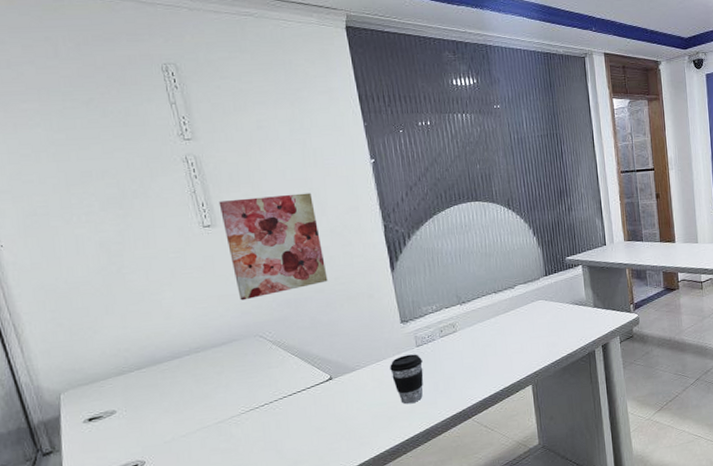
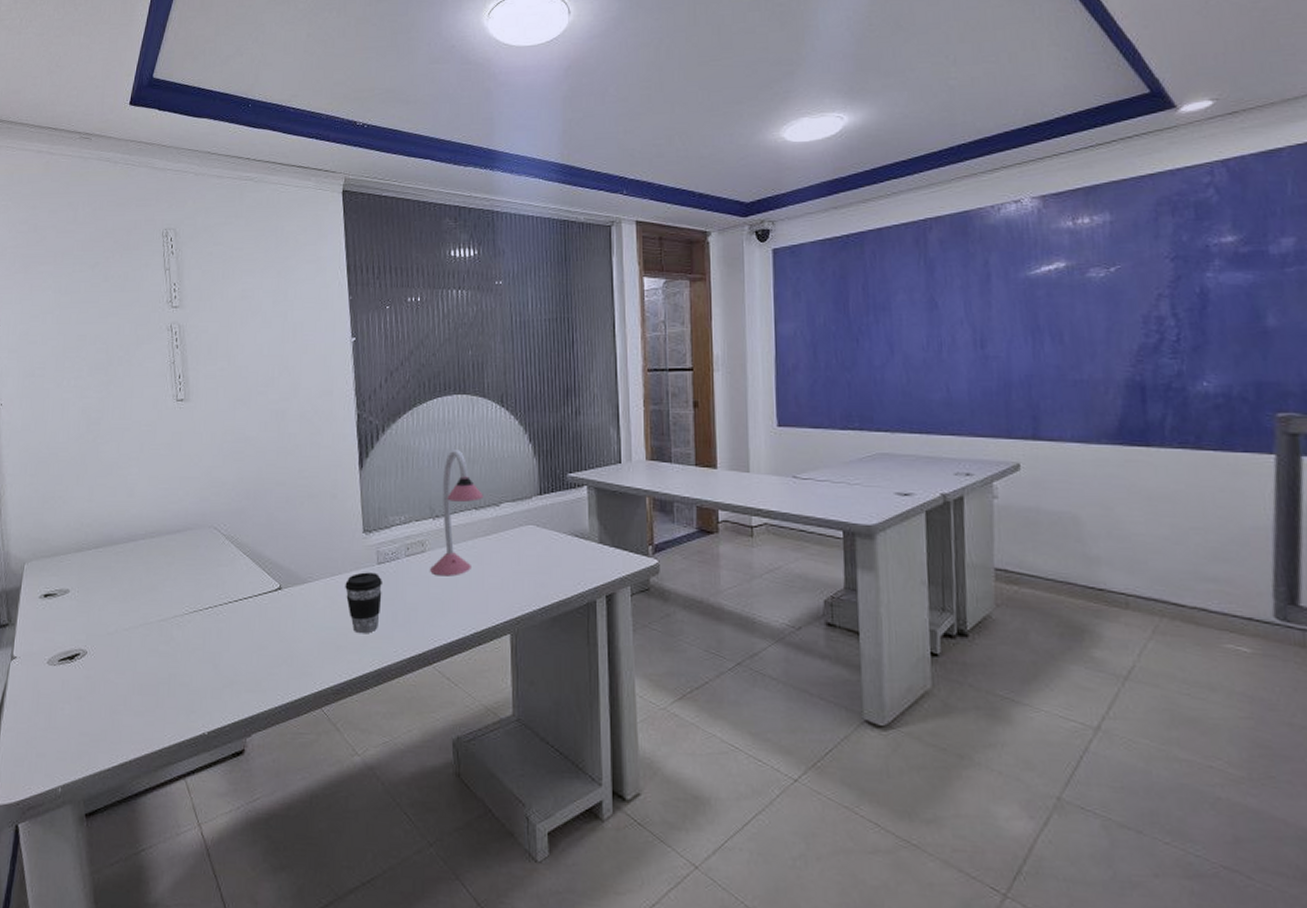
wall art: present [218,193,328,301] -> none [194,371,291,485]
desk lamp: none [462,247,501,349] -> present [430,450,484,577]

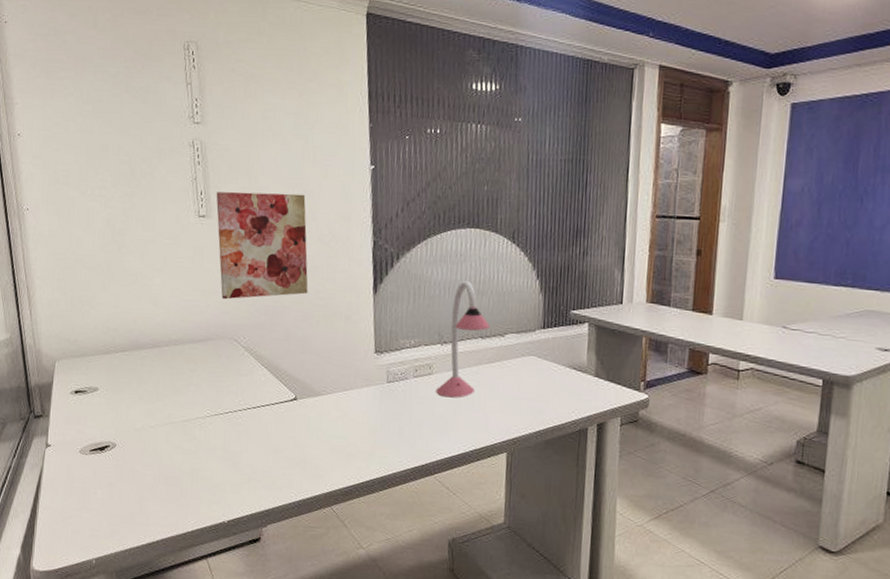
wall art: none [194,371,291,485] -> present [216,191,308,300]
coffee cup: present [345,572,382,634] -> none [356,389,391,444]

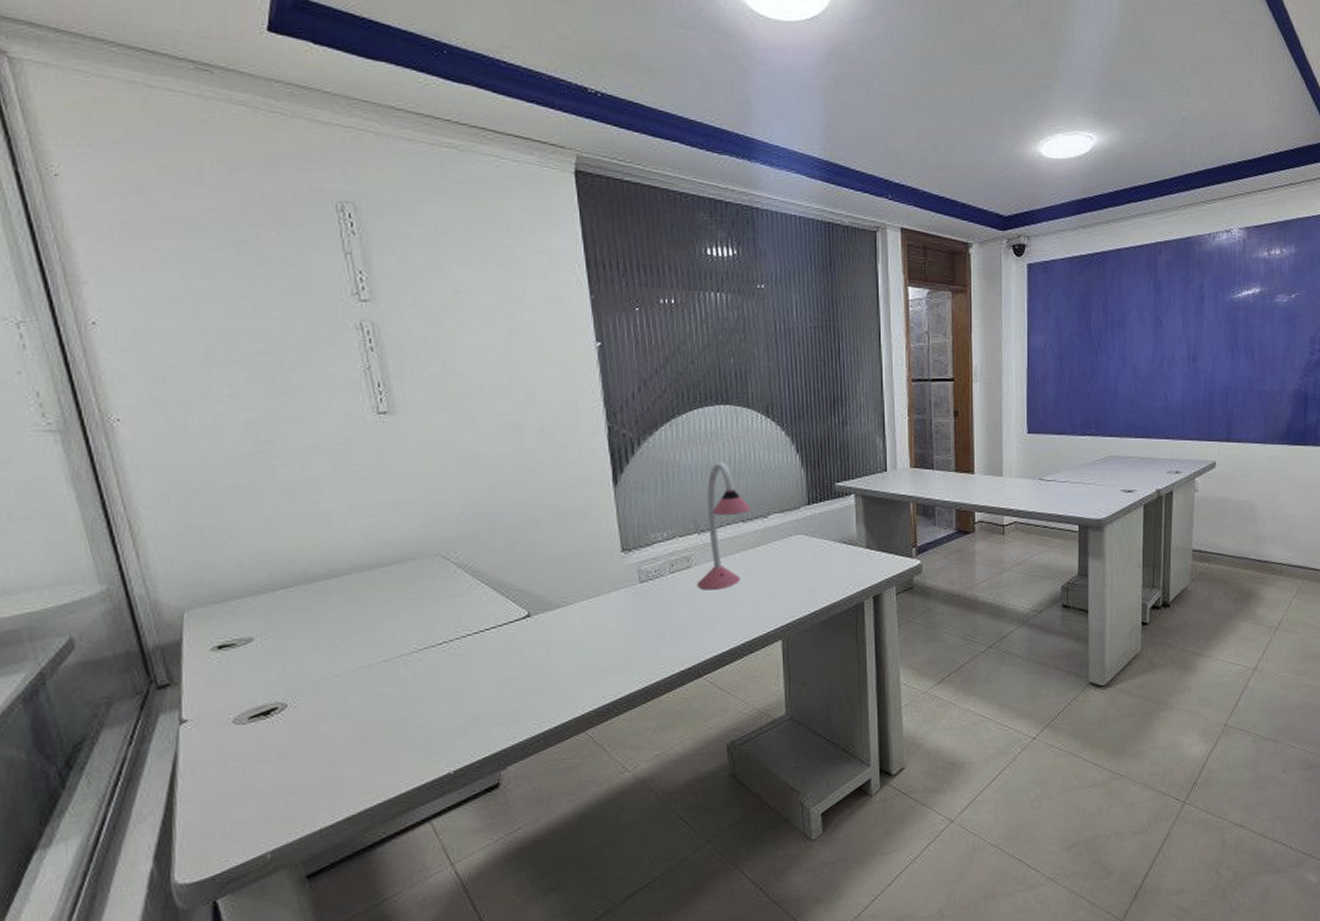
wall art: present [216,191,308,300] -> none [399,379,533,510]

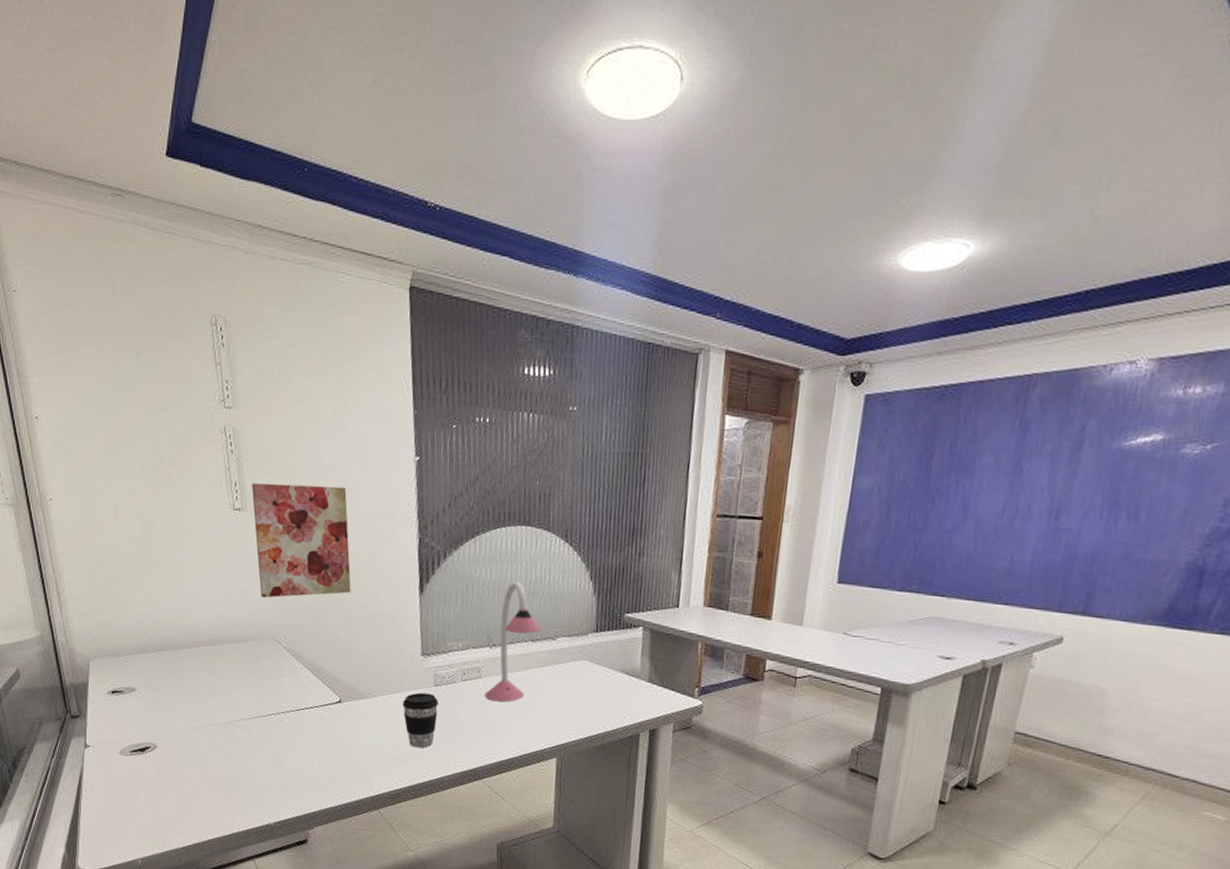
wall art: none [399,379,533,510] -> present [251,483,351,598]
coffee cup: none [604,591,646,654] -> present [402,692,439,748]

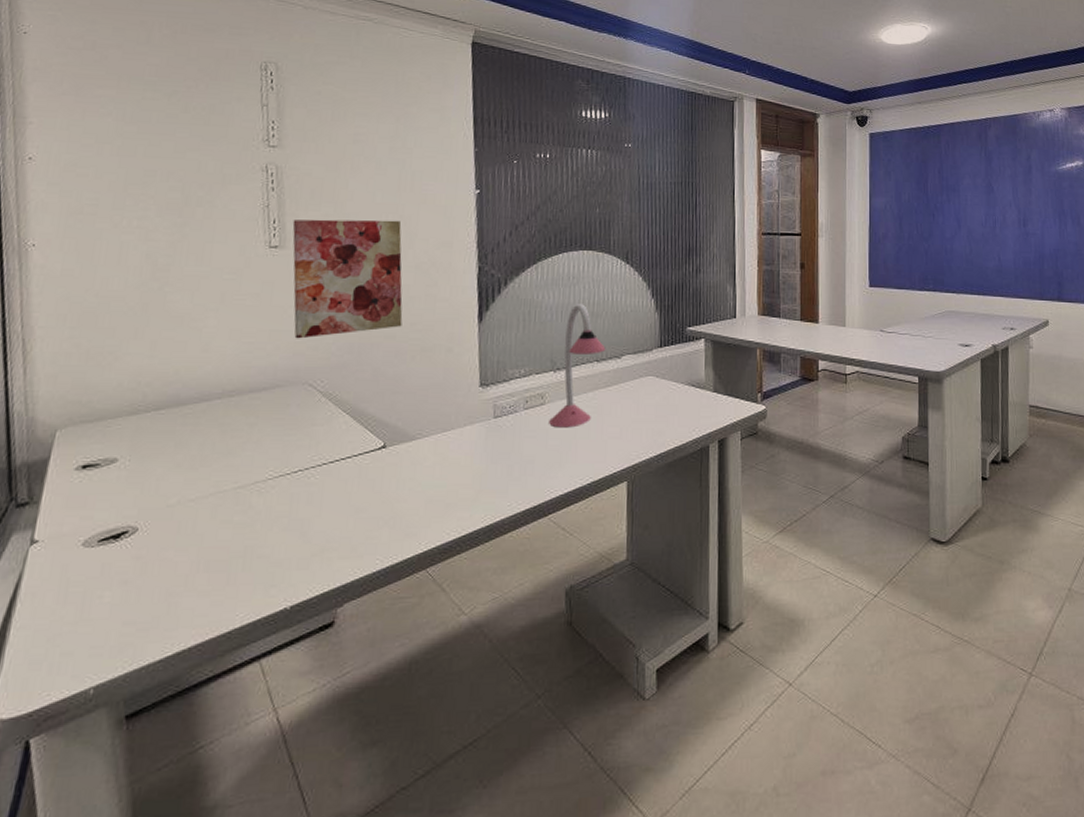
coffee cup: present [402,692,439,748] -> none [458,427,499,490]

